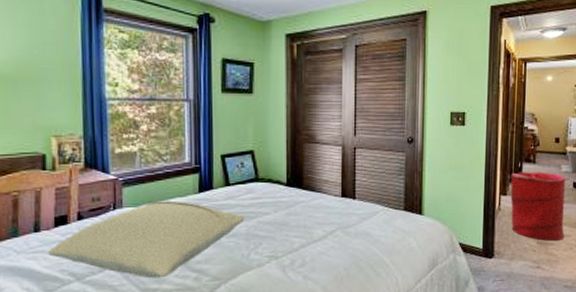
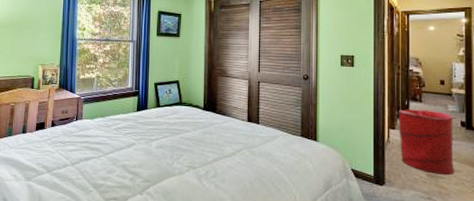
pillow: present [48,200,245,279] -> none [30,116,171,176]

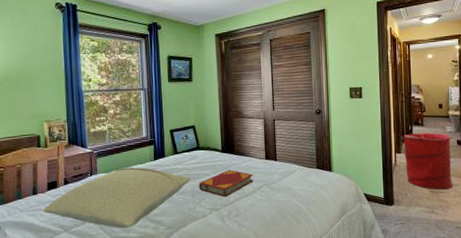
pillow: none [30,116,171,176] -> present [43,167,191,229]
hardback book: none [178,128,234,156] -> present [199,170,253,197]

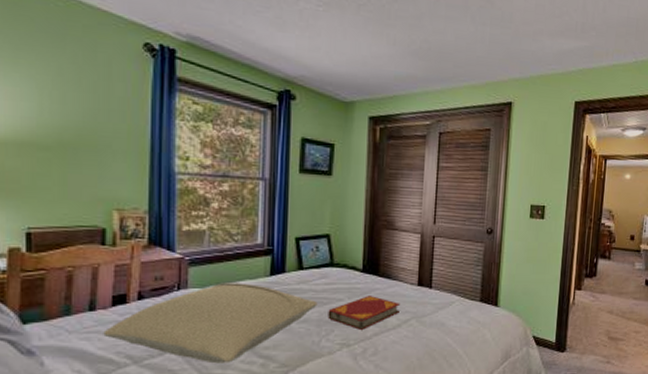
laundry hamper: present [403,132,453,190] -> none [584,267,639,338]

